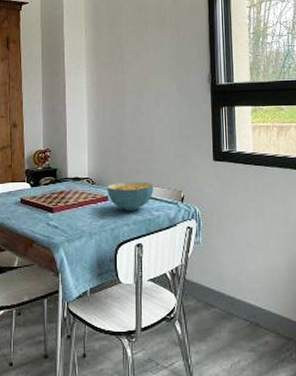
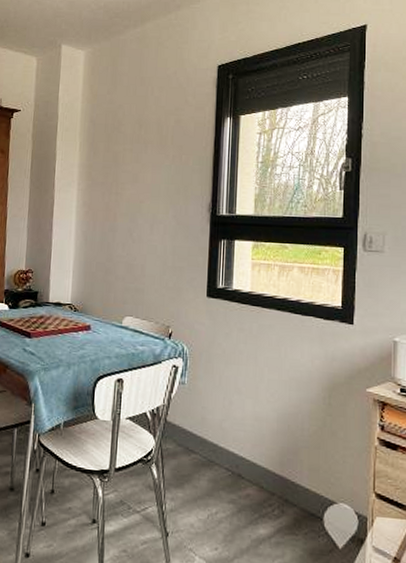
cereal bowl: present [106,181,154,211] -> none [89,311,141,344]

